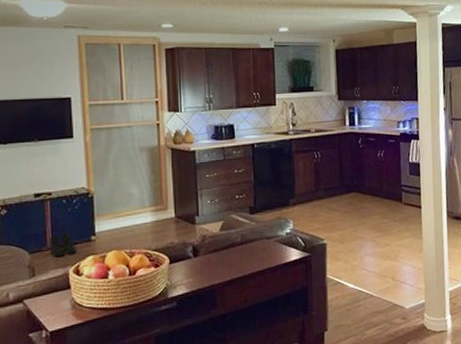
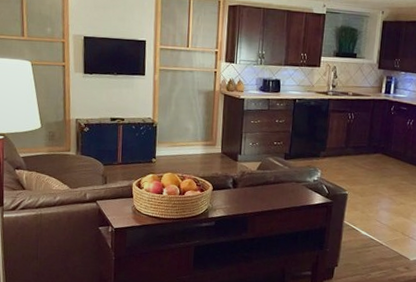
boots: present [49,232,77,256] -> none [119,152,141,171]

